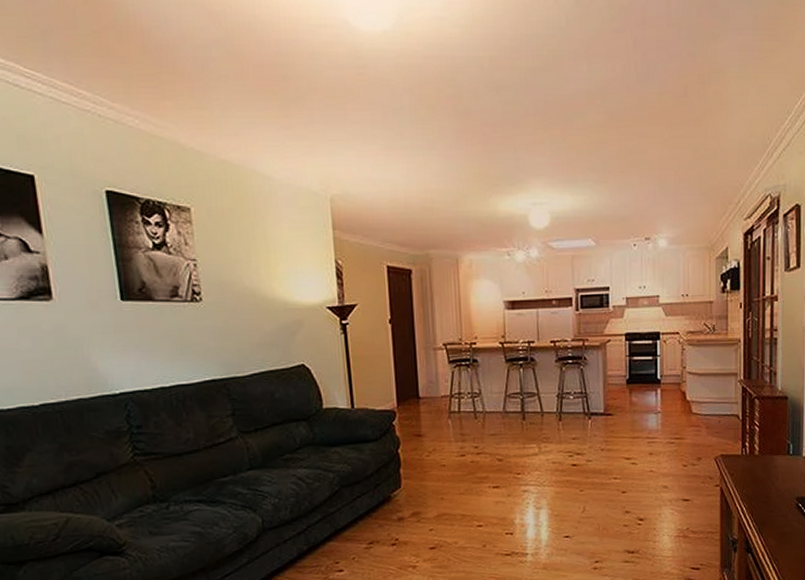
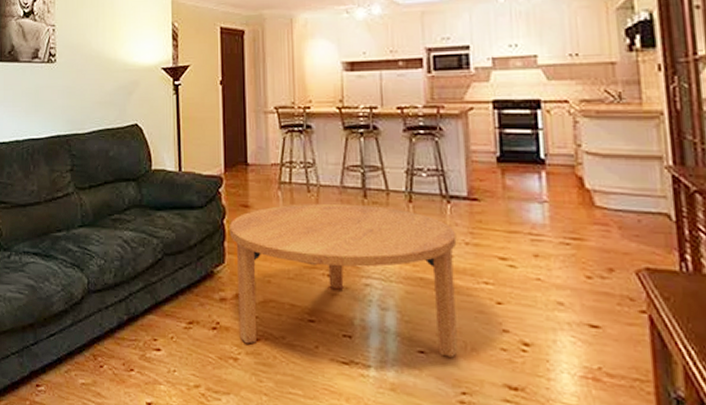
coffee table: none [404,426,595,553] -> present [230,203,458,358]

